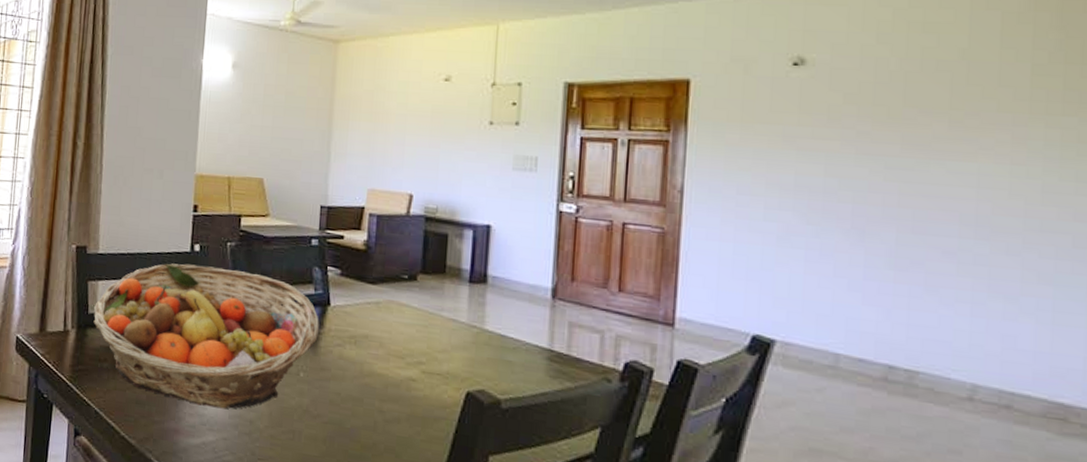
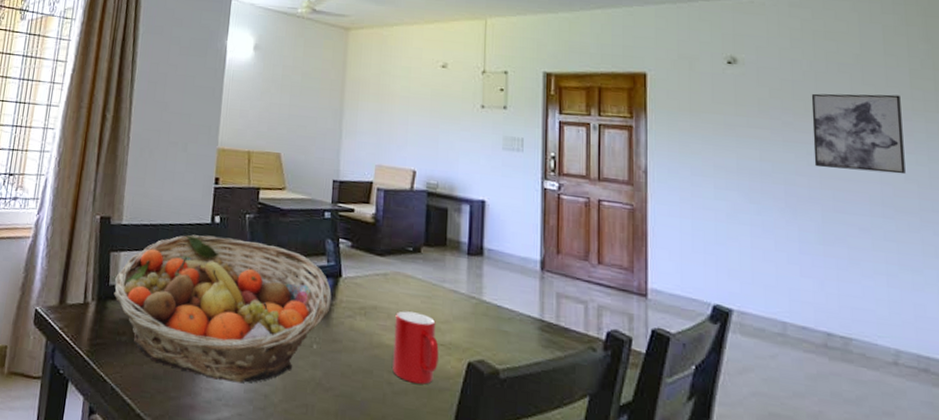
cup: none [384,340,435,413] -> present [392,311,439,385]
wall art: none [893,95,1015,190] -> present [811,93,906,175]

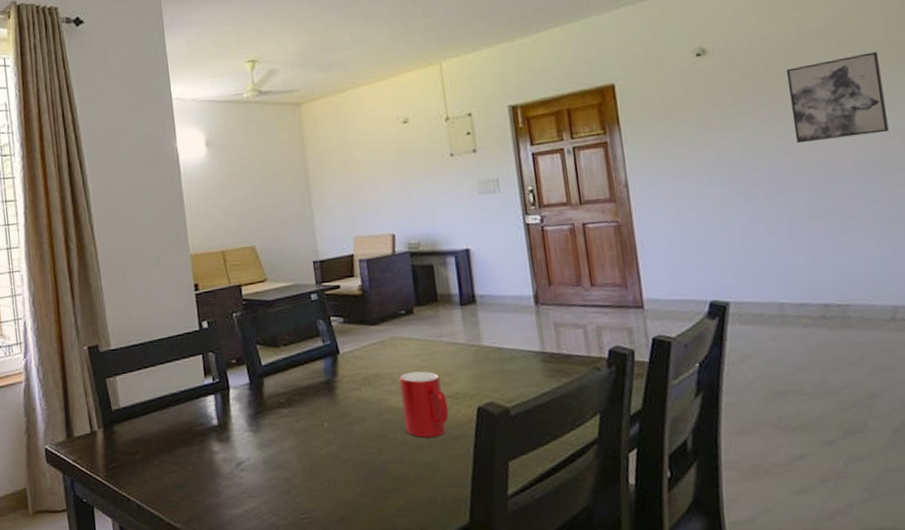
fruit basket: present [113,234,332,383] -> none [116,337,334,476]

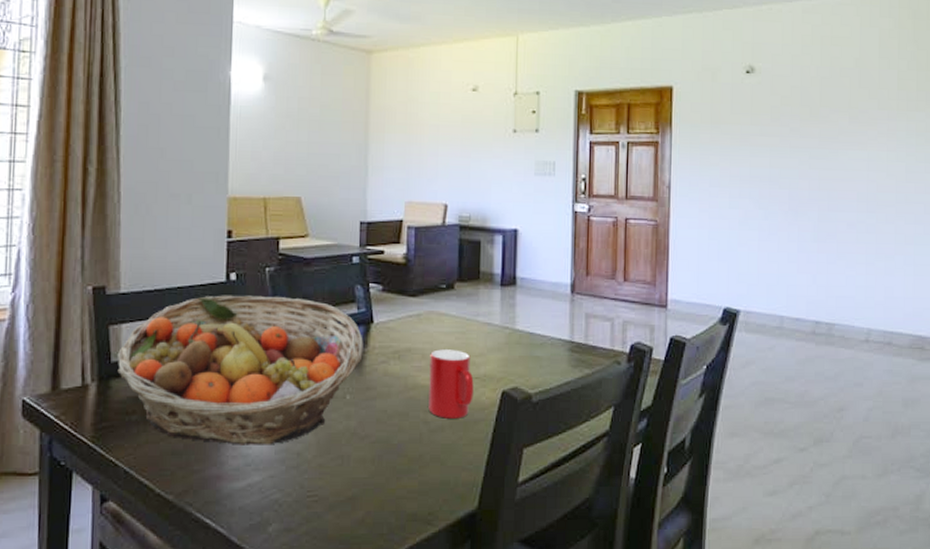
fruit basket: none [116,337,334,476] -> present [117,295,363,445]
wall art: present [786,51,889,144] -> none [815,96,889,171]

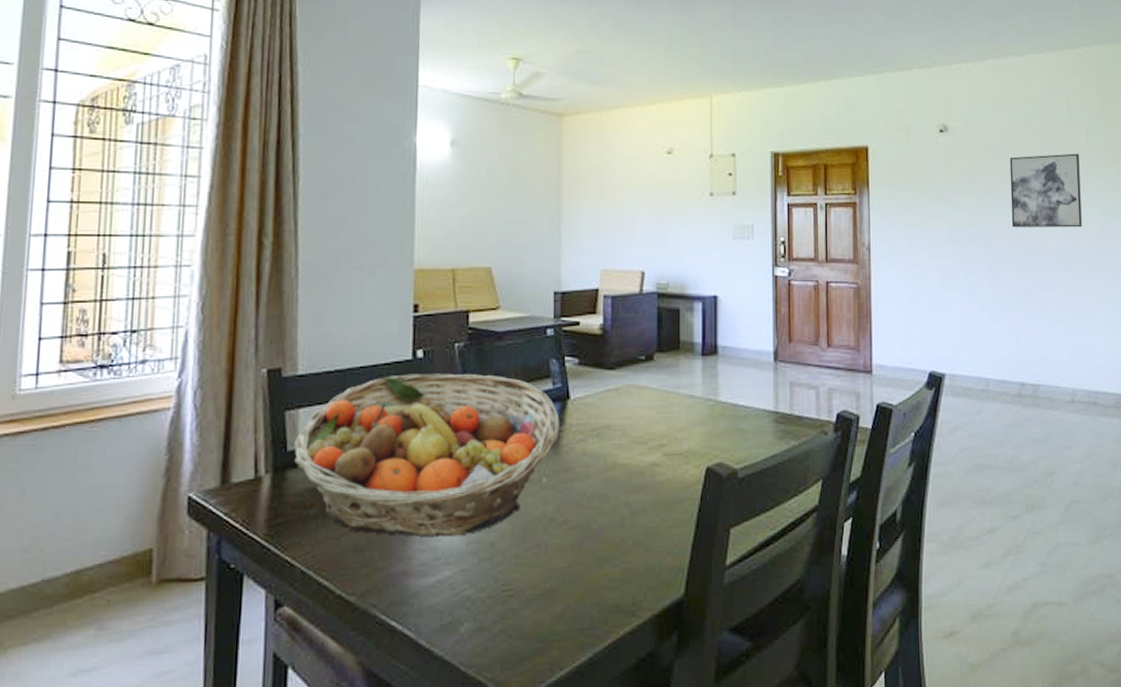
cup: present [428,349,474,419] -> none [630,425,677,499]
wall art: none [815,96,889,171] -> present [1009,153,1082,228]

